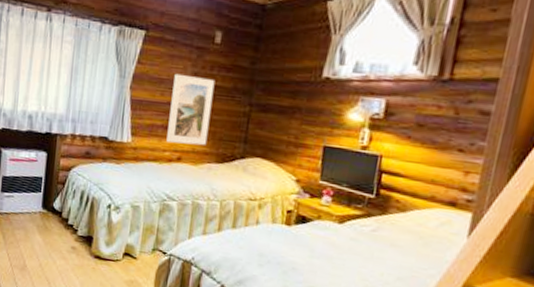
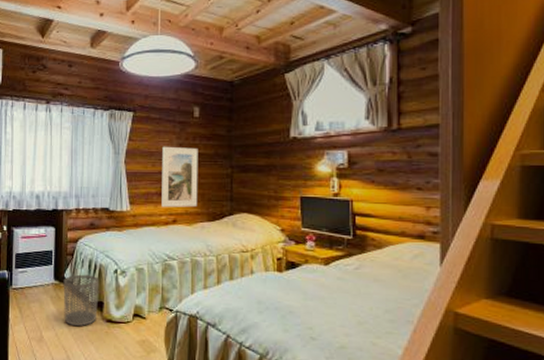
waste bin: none [49,205,91,260] -> present [63,274,99,326]

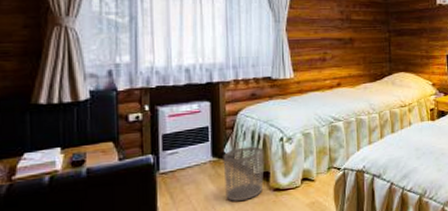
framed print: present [161,146,198,208] -> none [324,13,360,73]

